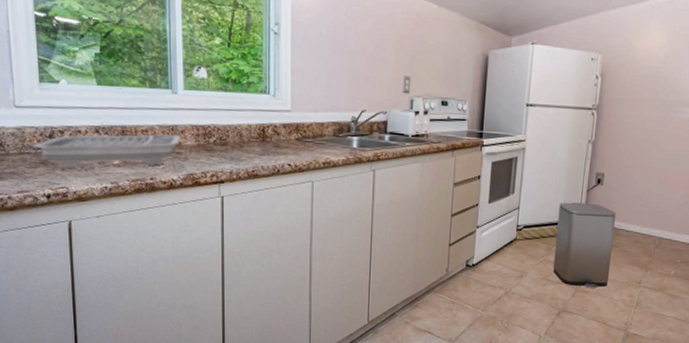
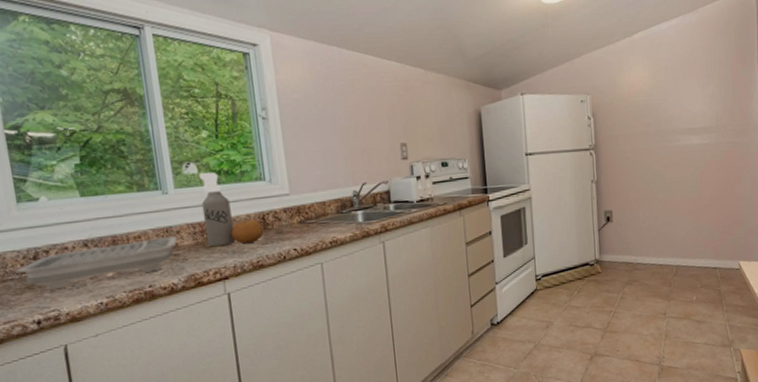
spray bottle: none [207,77,235,152] -> present [199,172,236,247]
fruit: none [231,129,263,153] -> present [230,219,264,244]
pedal bin: present [553,202,616,289] -> none [573,242,634,328]

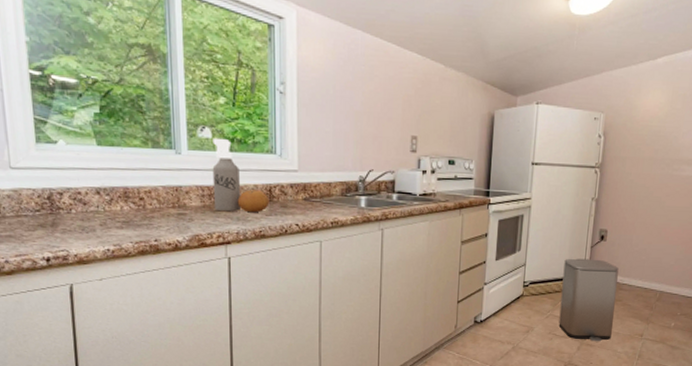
dish rack: present [15,236,178,290] -> none [30,195,186,230]
pedal bin: none [573,242,634,328] -> present [558,258,619,342]

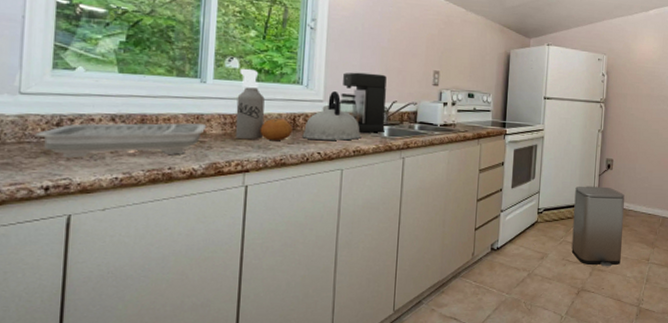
dish rack: none [30,195,186,230] -> present [35,123,207,158]
kettle: none [279,159,339,212] -> present [302,90,361,141]
coffee maker: none [308,139,363,204] -> present [333,72,387,133]

